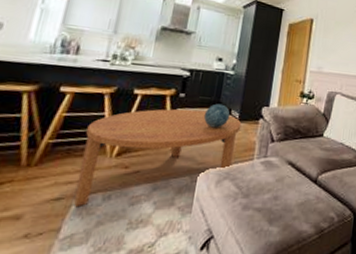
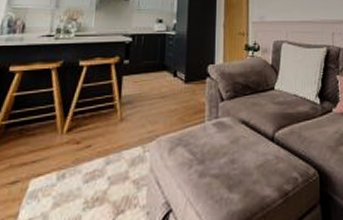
coffee table: present [73,109,242,208] -> none [28,75,189,190]
decorative sphere: present [203,103,231,128] -> none [149,66,176,93]

